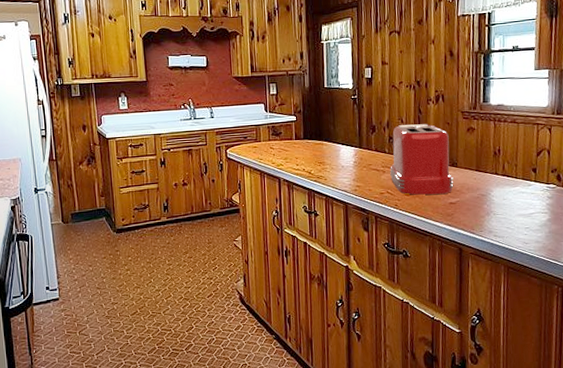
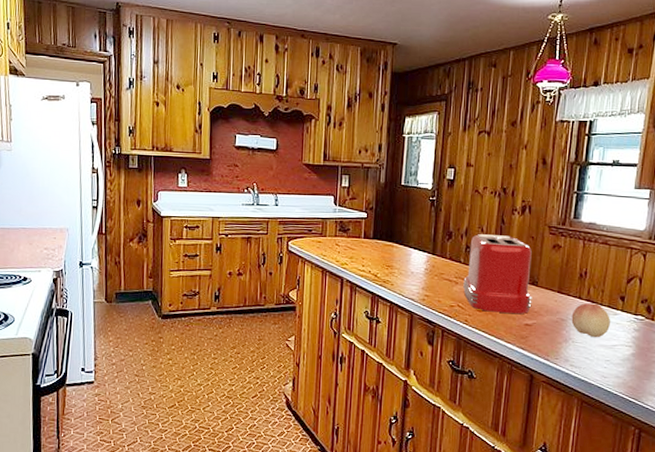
fruit: none [490,177,526,209] -> present [571,303,610,338]

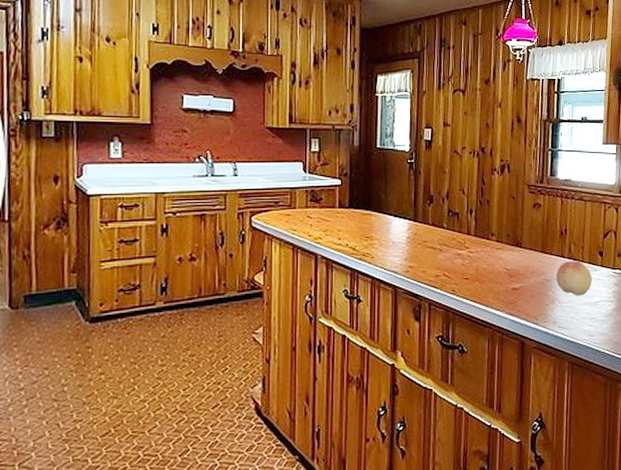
toaster: present [463,234,532,315] -> none [448,197,518,279]

